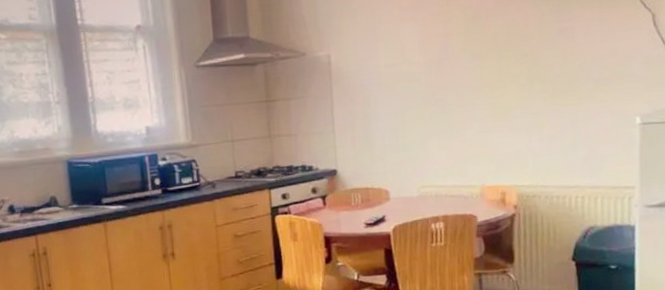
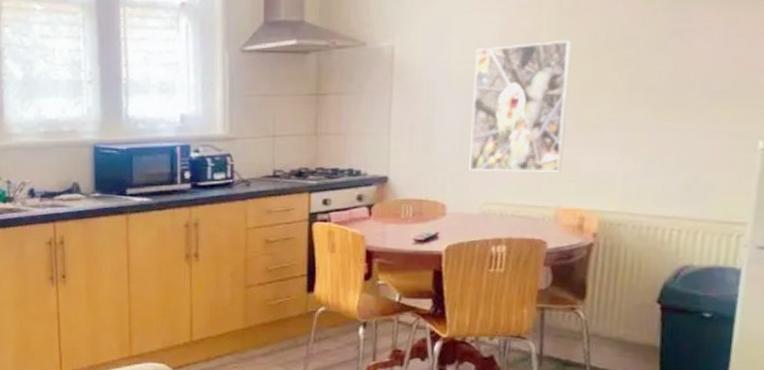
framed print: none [400,42,482,160] -> present [469,39,571,172]

